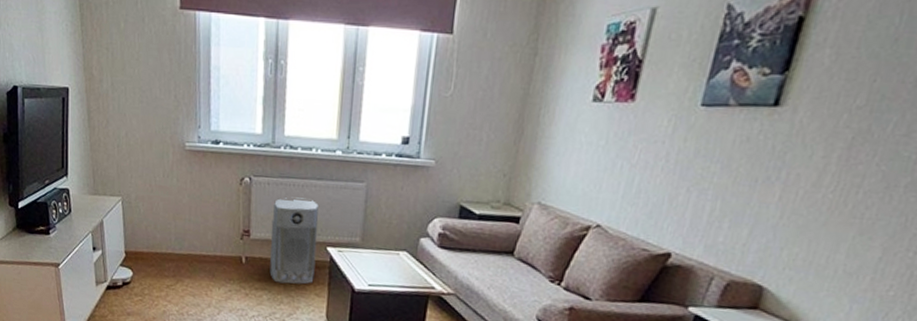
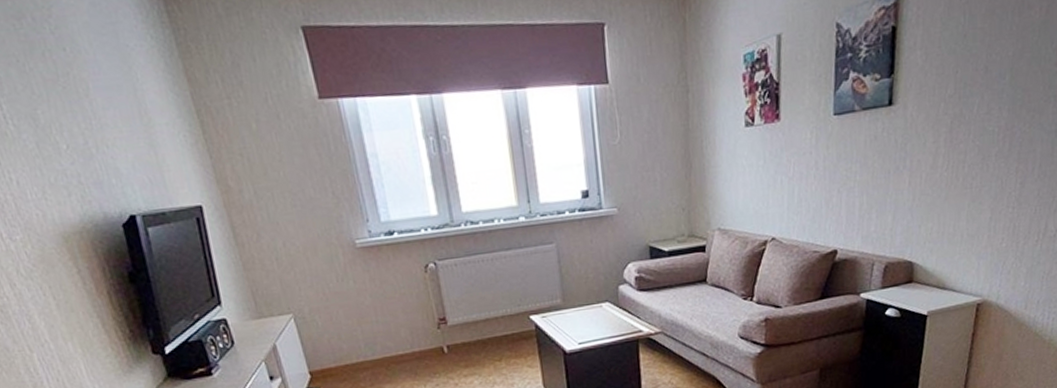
air purifier: present [269,197,319,285] -> none [466,271,524,365]

